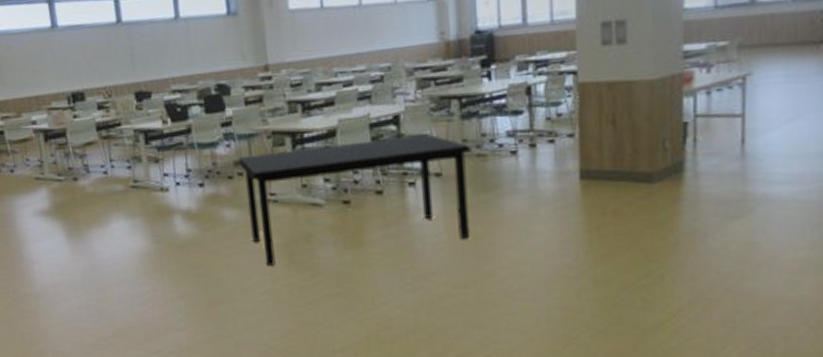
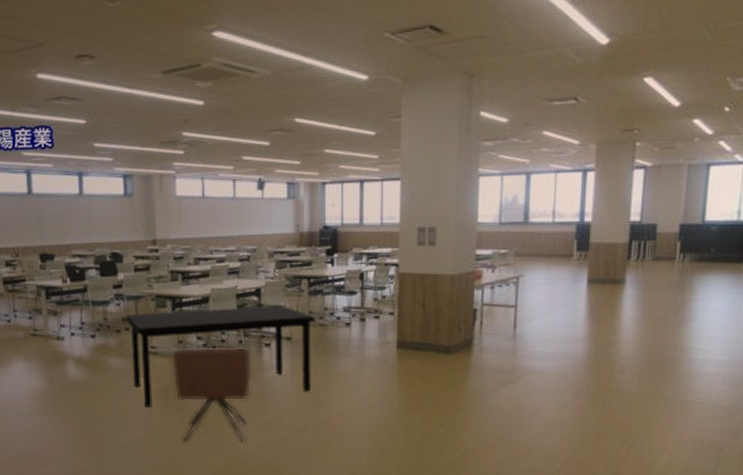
chair: none [294,187,396,306] -> present [171,347,253,442]

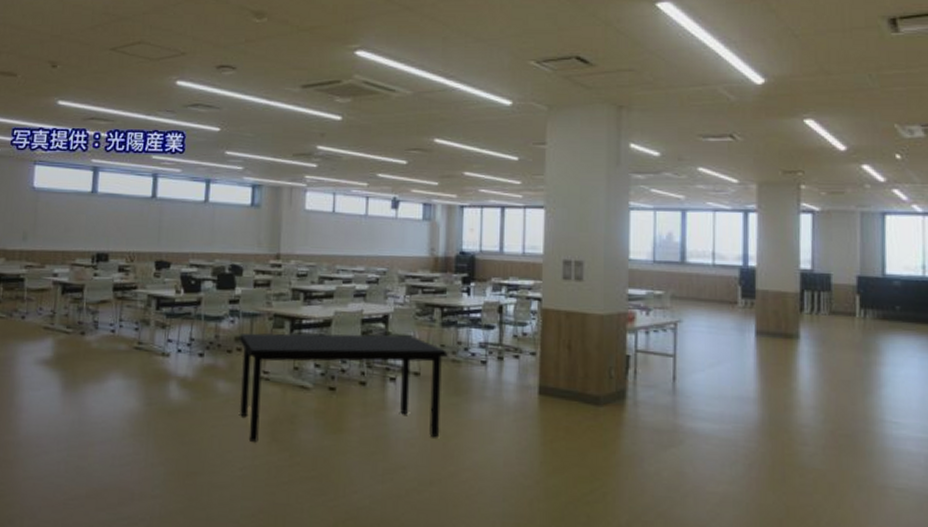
chair: present [171,347,253,442] -> none [283,375,375,493]

